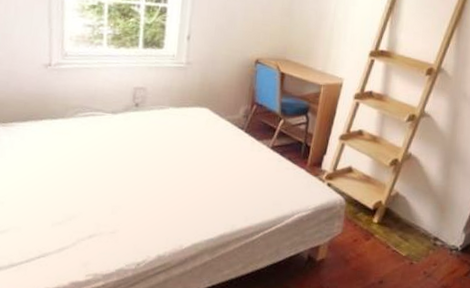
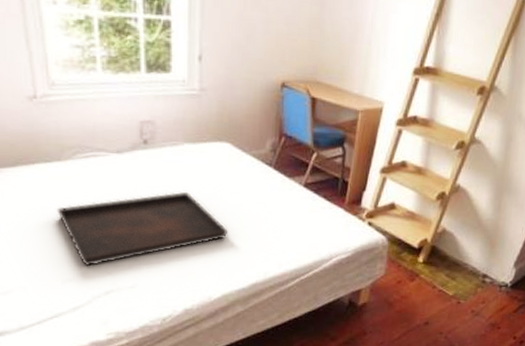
serving tray: none [55,148,202,212] -> present [56,191,229,267]

